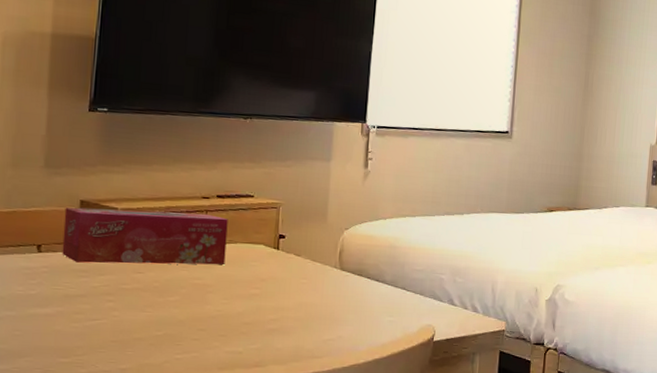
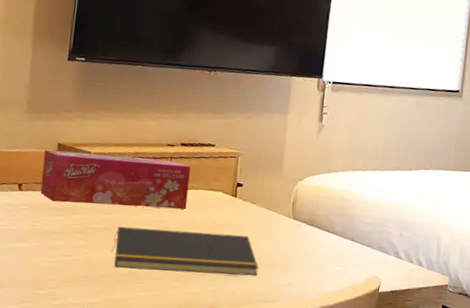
notepad: none [143,285,305,332] -> present [111,226,259,277]

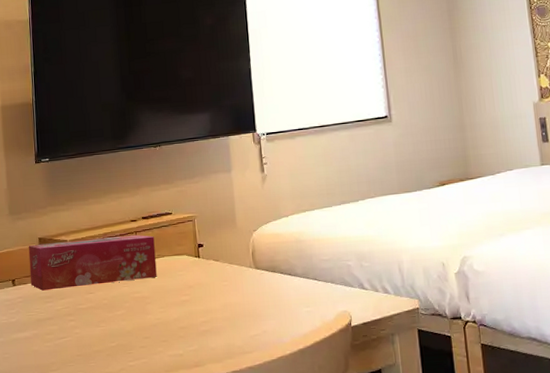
notepad: present [111,226,259,277] -> none [98,292,233,343]

